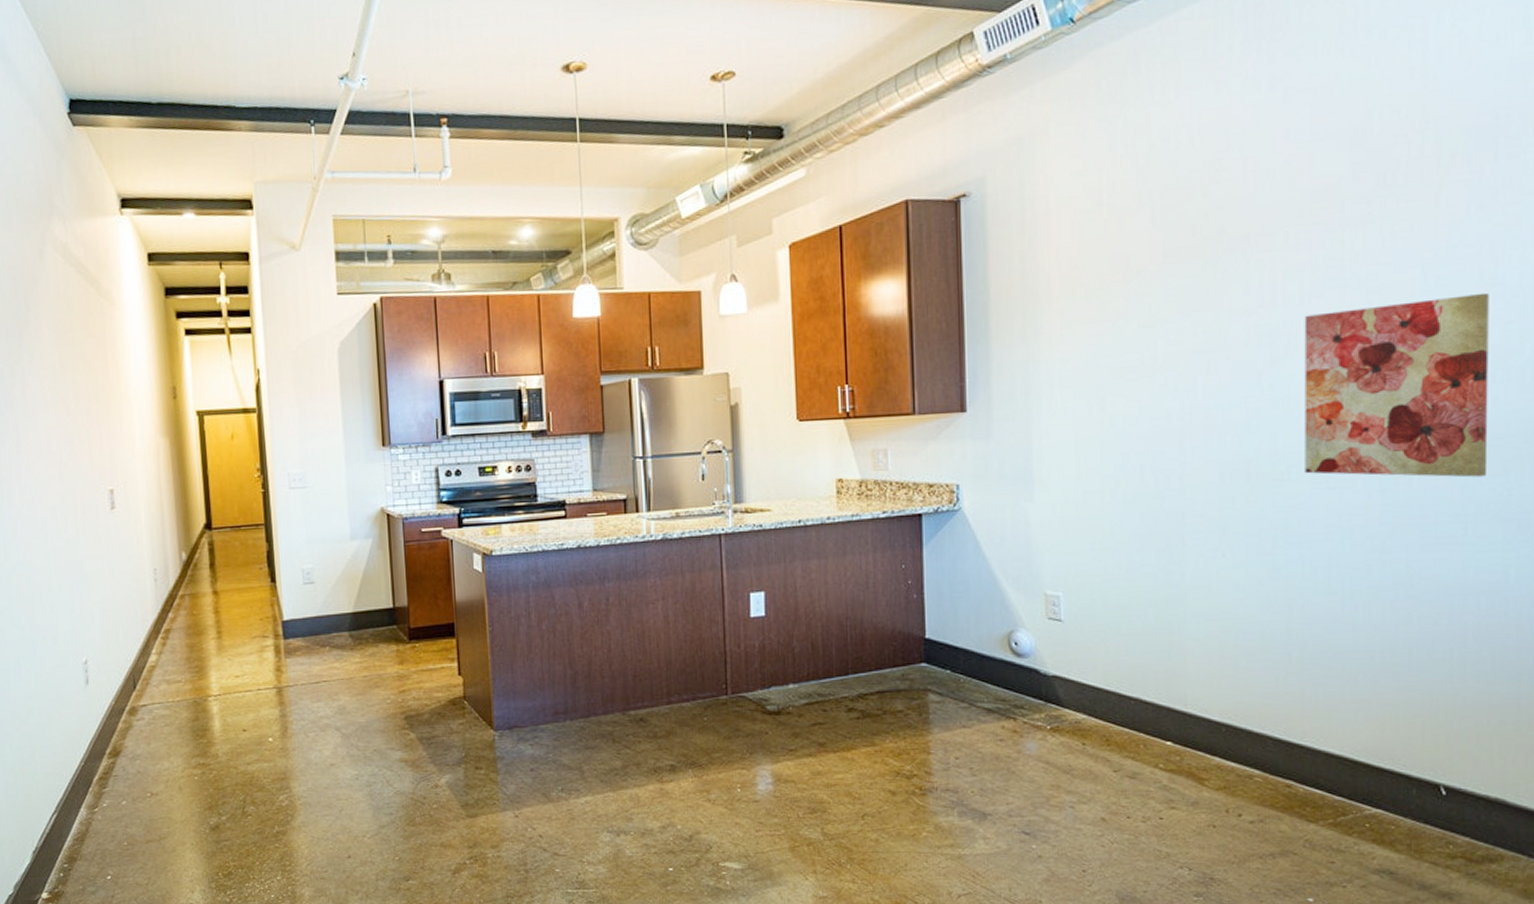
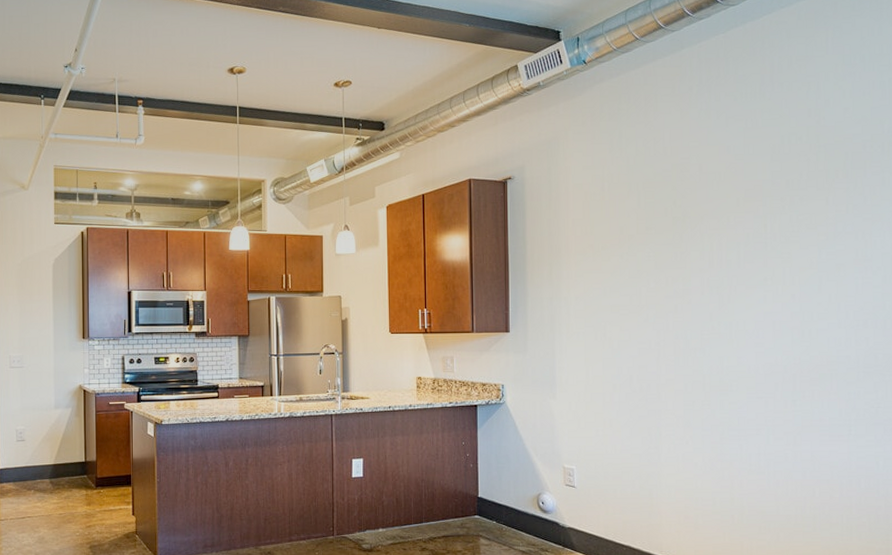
wall art: present [1304,292,1489,478] -> none [741,265,864,394]

